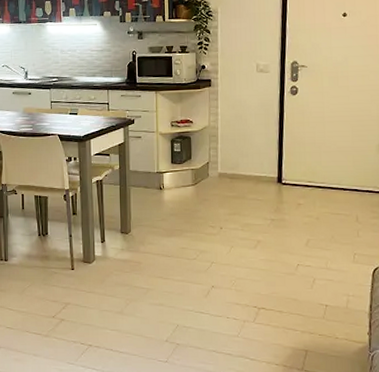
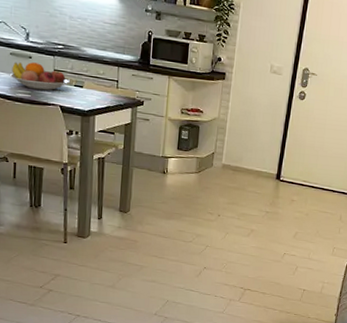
fruit bowl: none [14,98,66,123] -> present [10,62,71,91]

